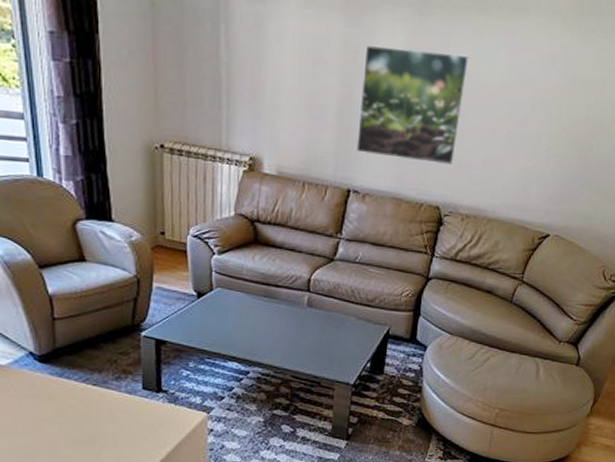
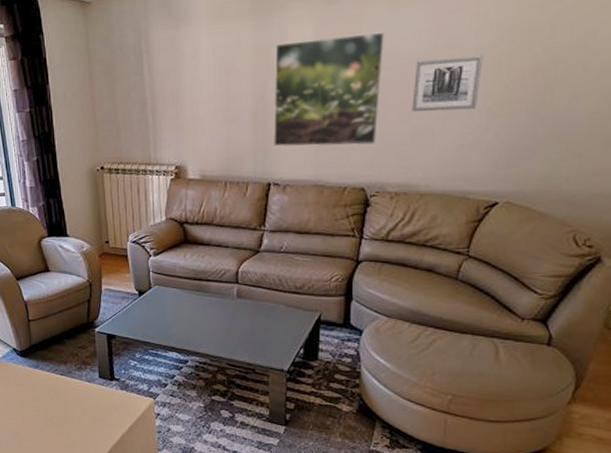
wall art: none [487,91,549,146] -> present [412,54,483,112]

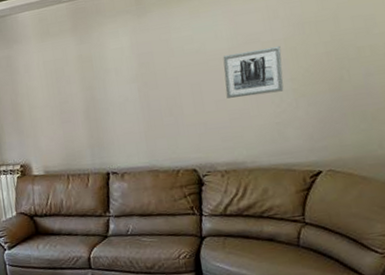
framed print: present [272,31,386,147] -> none [97,35,200,140]

